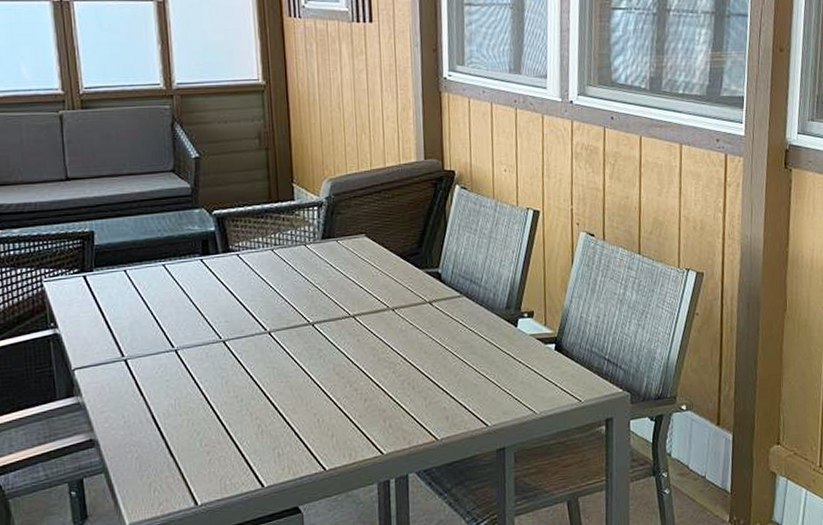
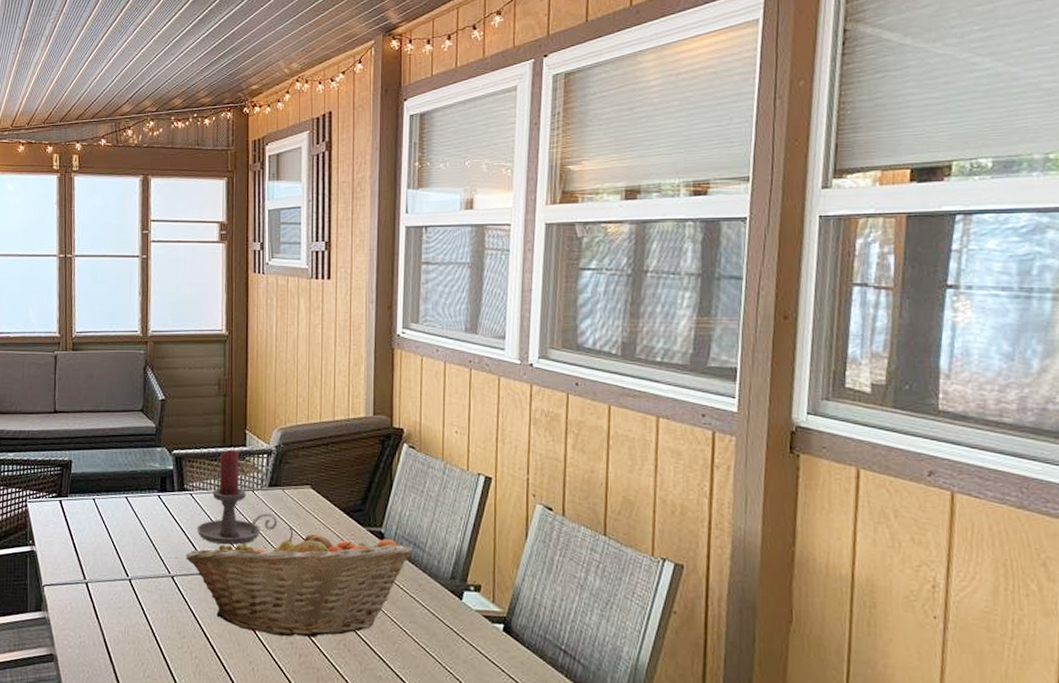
fruit basket: none [237,277,470,385] -> present [186,527,413,637]
candle holder: none [247,205,333,303] -> present [196,450,277,545]

